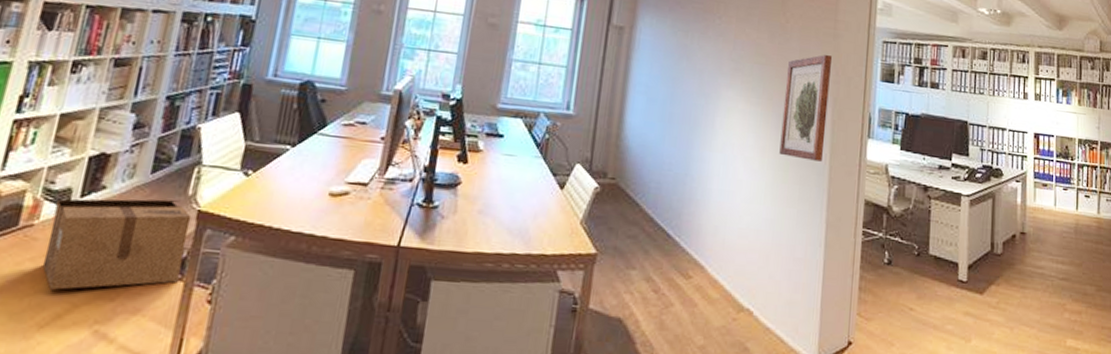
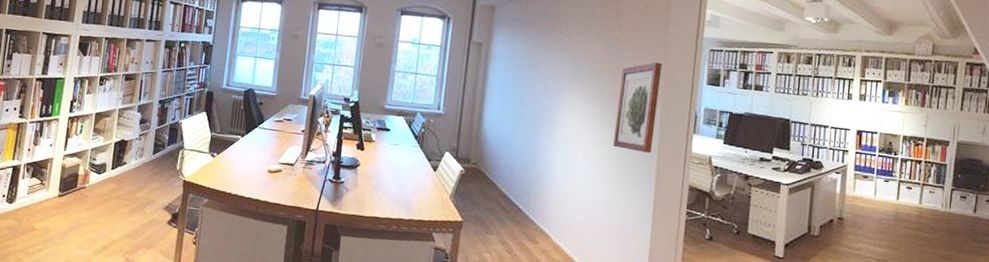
cardboard box: present [42,198,192,290] -> none [93,170,180,231]

